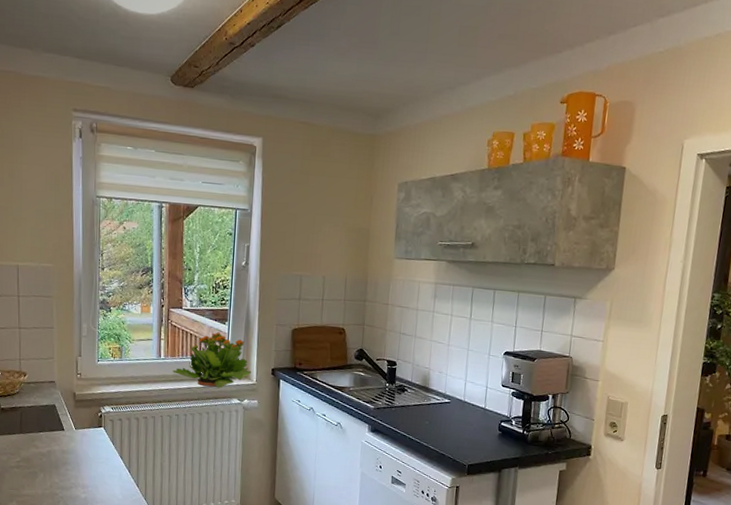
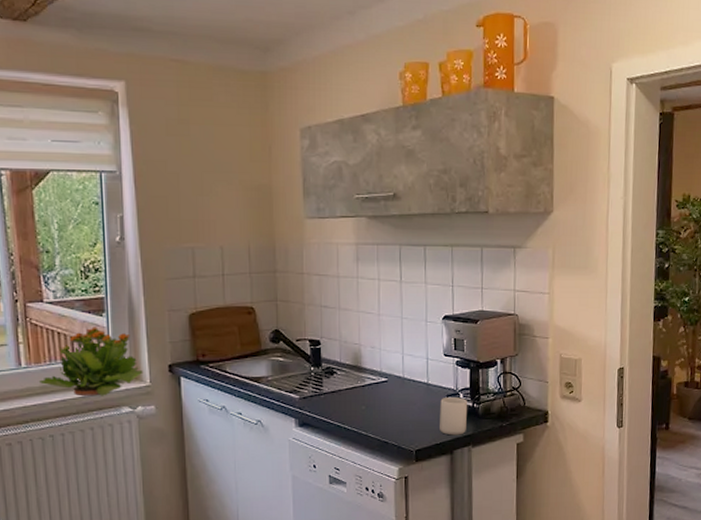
cup: none [491,422,519,457] -> present [440,396,468,436]

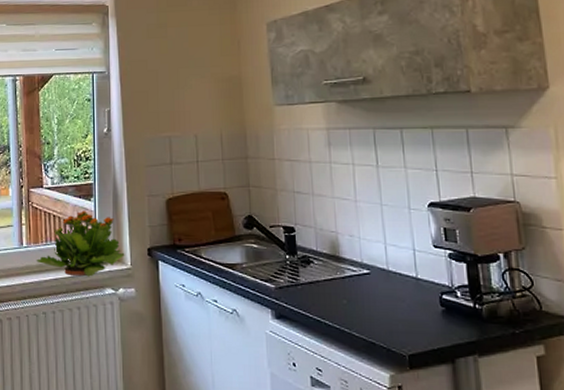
cup: present [440,396,468,436] -> none [433,294,469,341]

